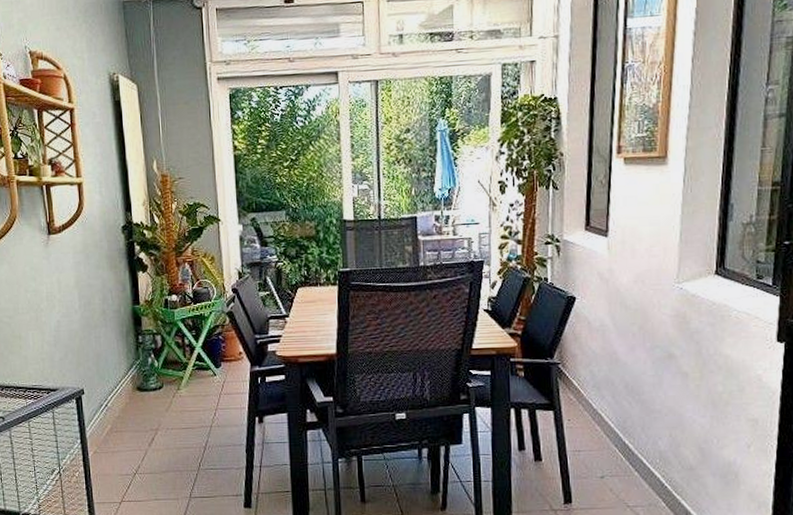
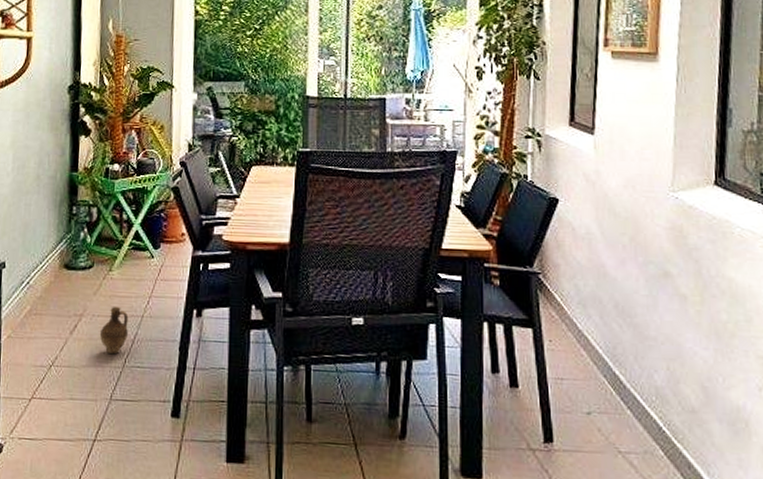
ceramic jug: none [174,419,200,460] -> present [99,306,129,355]

